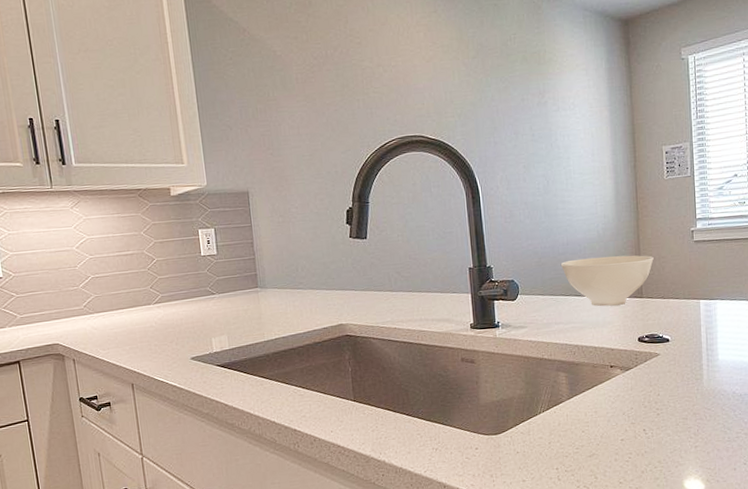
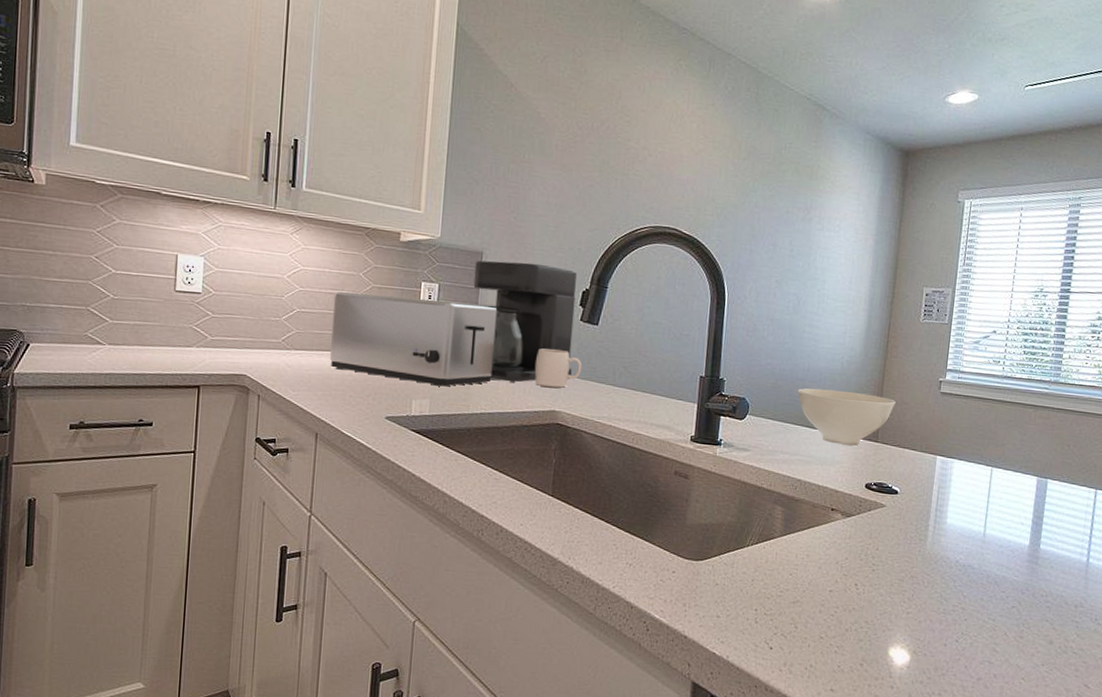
toaster: none [121,238,279,323] -> present [329,292,498,387]
coffee maker: none [243,192,351,306] -> present [473,260,578,383]
mug: none [315,267,360,304] -> present [534,348,583,388]

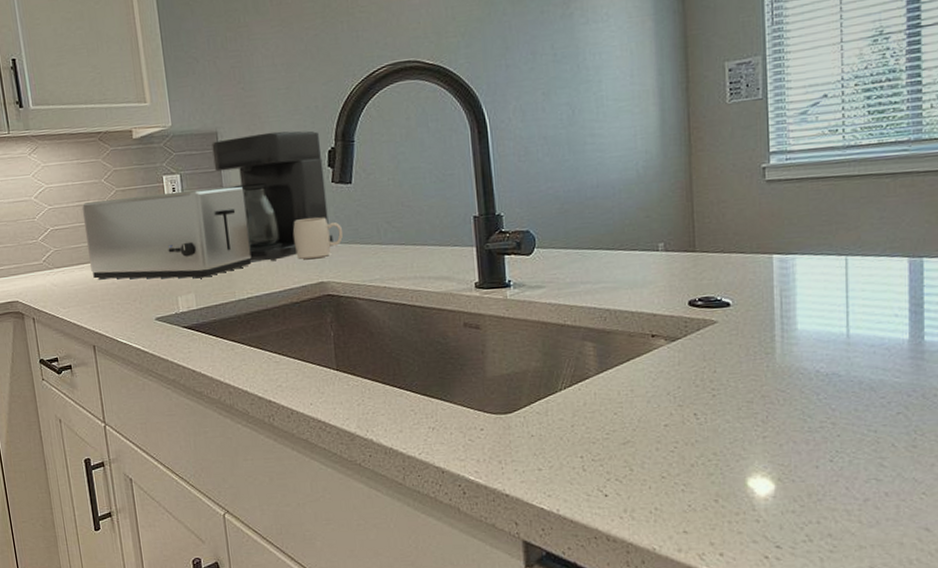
bowl: present [797,388,896,446] -> none [588,199,711,263]

